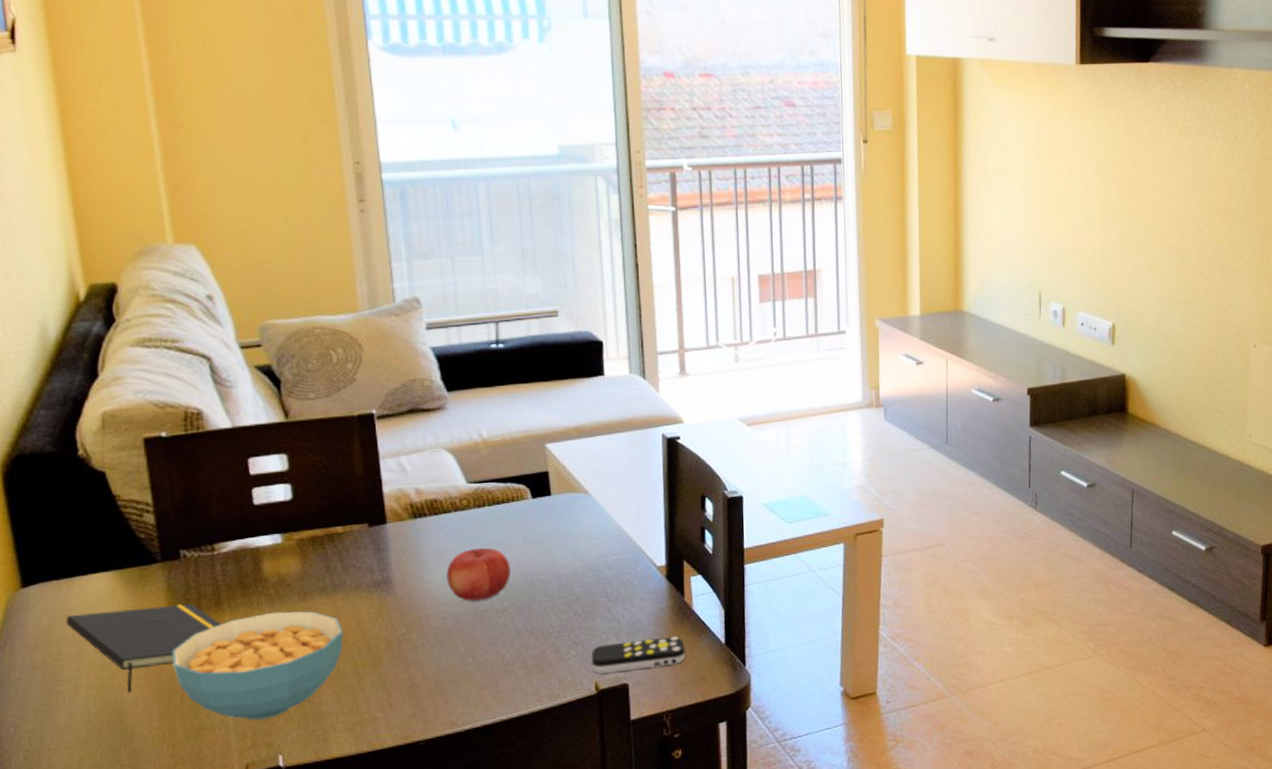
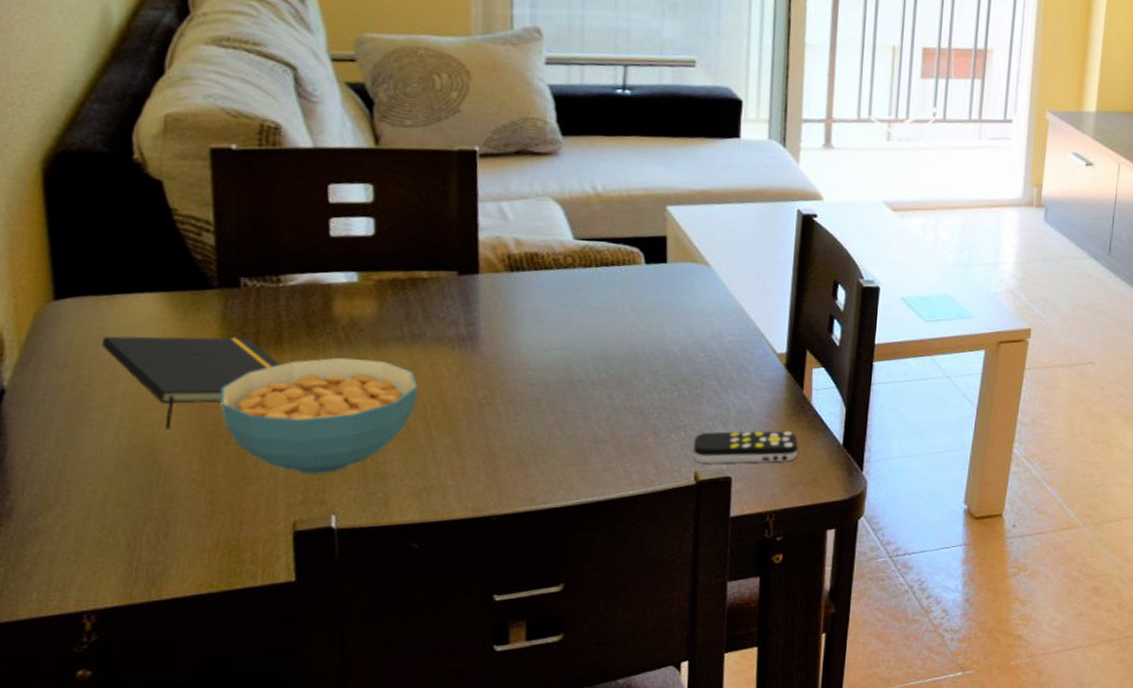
fruit: present [446,547,510,601] -> none [540,311,613,369]

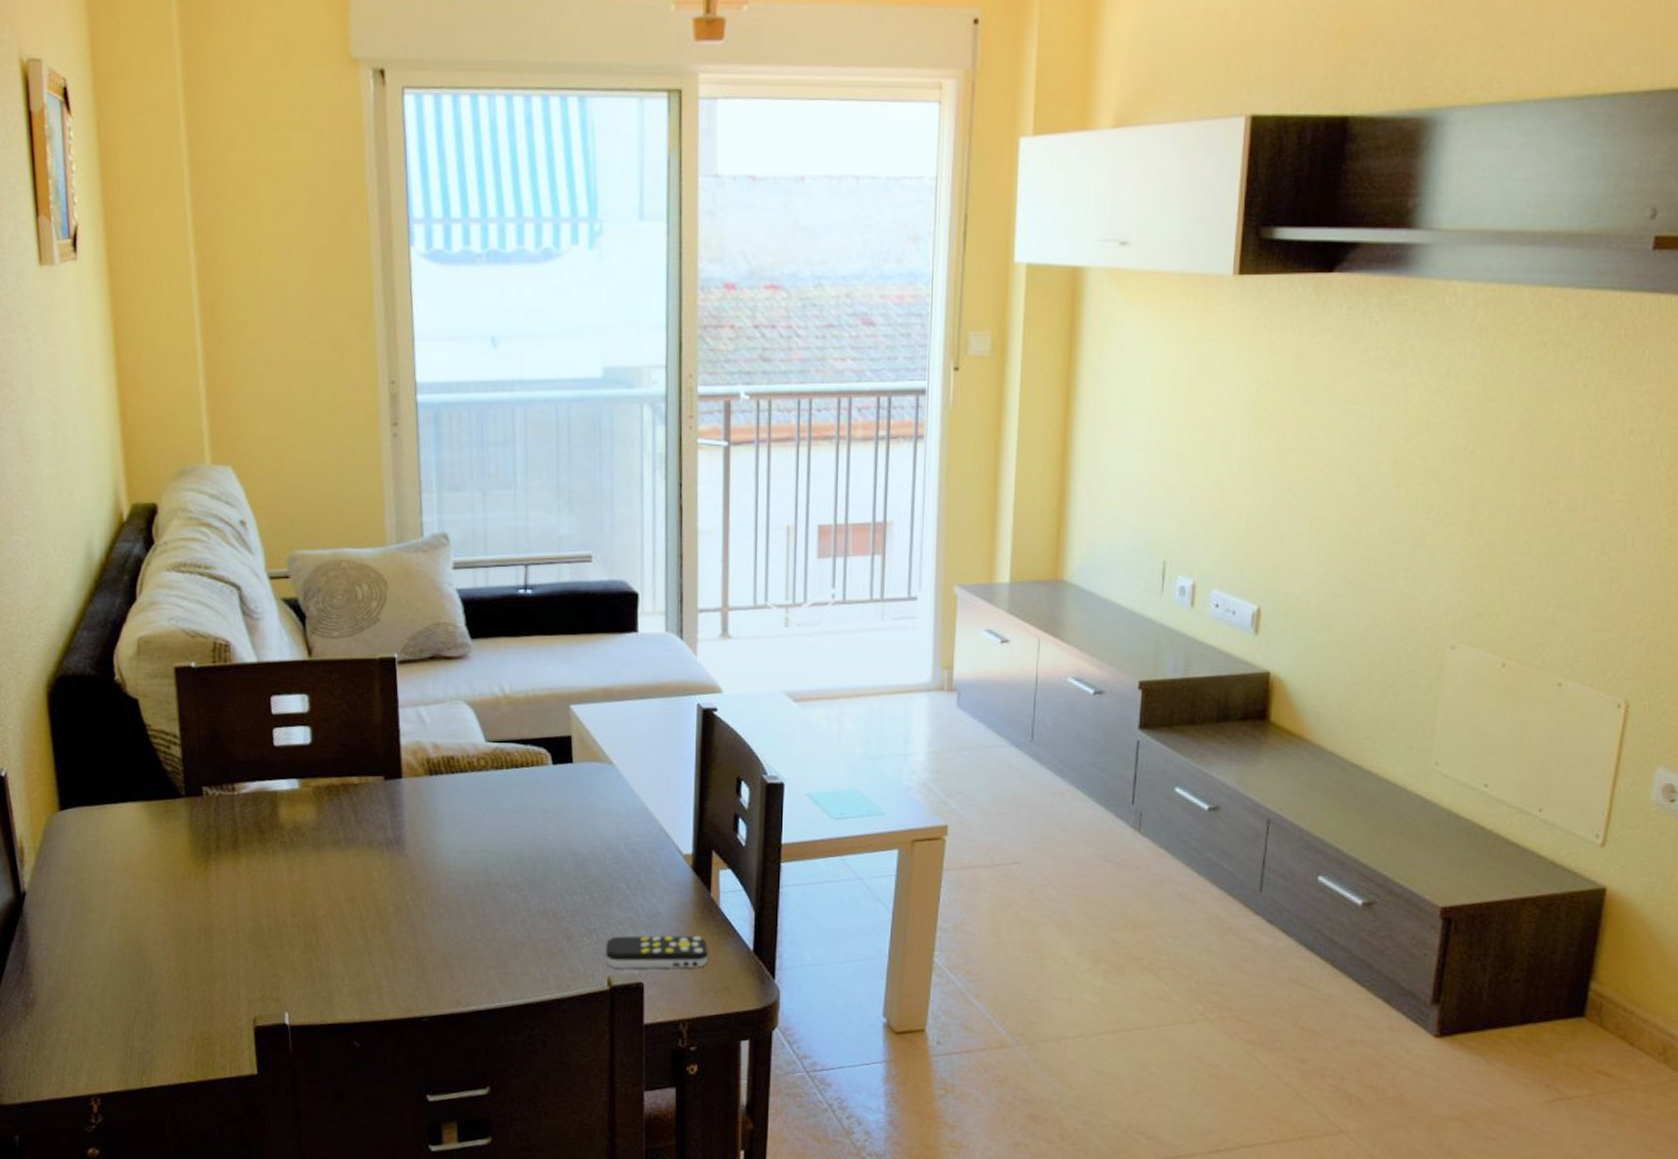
notepad: present [101,336,281,429] -> none [96,842,238,929]
cereal bowl: present [220,357,418,474] -> none [191,861,353,973]

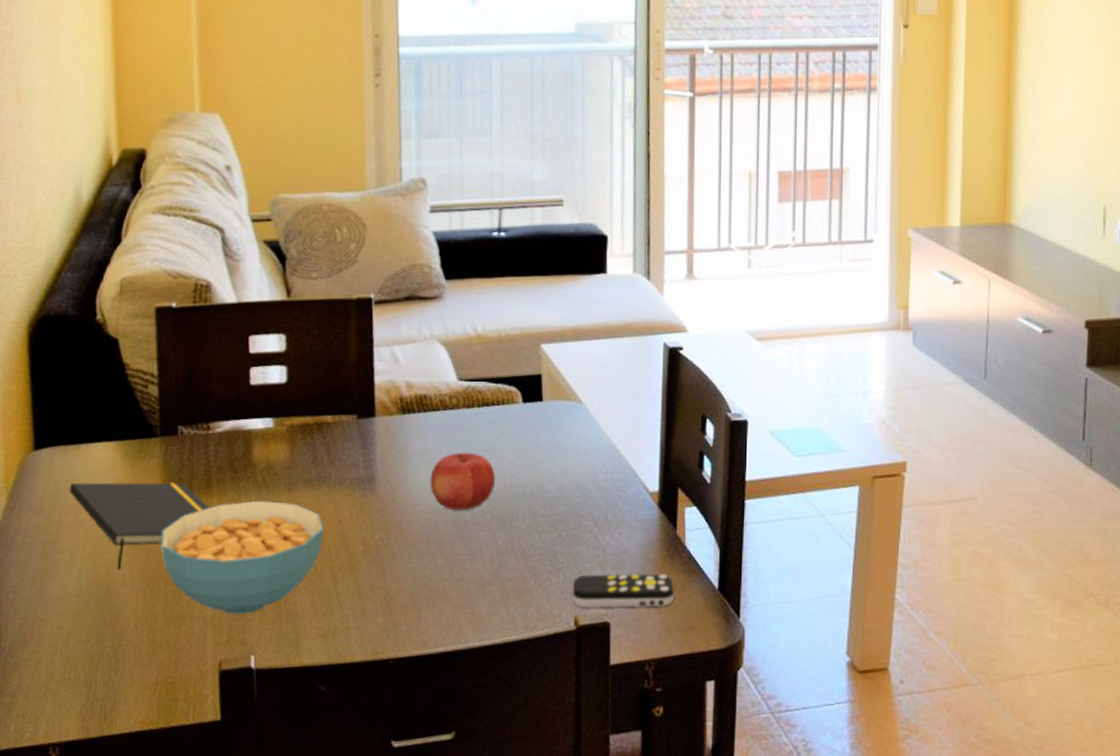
notepad: none [96,842,238,929] -> present [69,482,210,570]
cereal bowl: none [191,861,353,973] -> present [161,500,324,615]
fruit: none [459,813,525,872] -> present [430,452,495,510]

